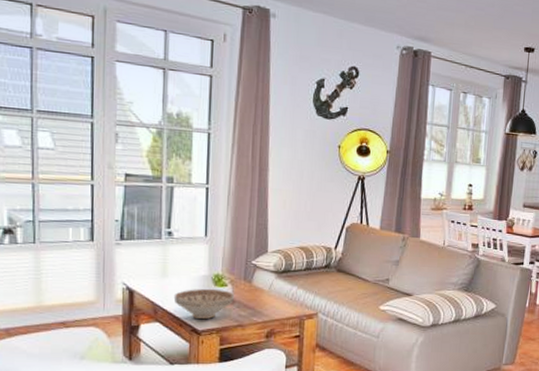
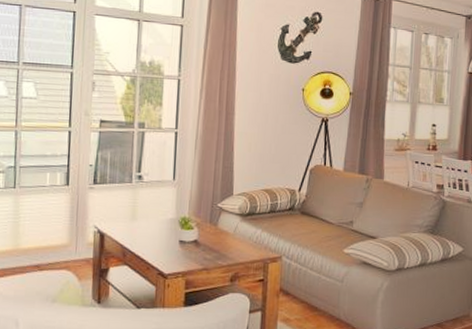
decorative bowl: present [173,288,234,320] -> none [142,231,200,263]

